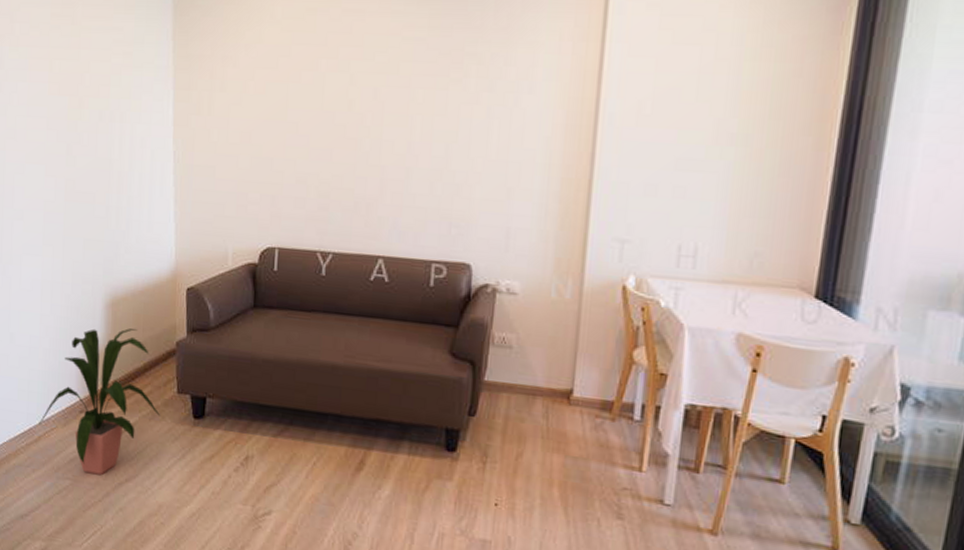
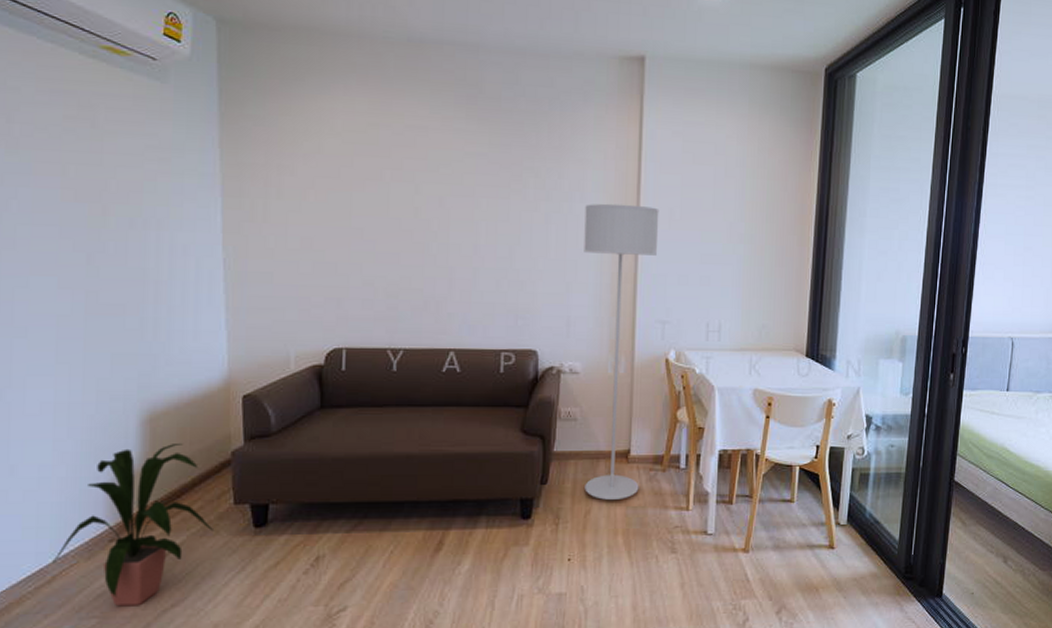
floor lamp: none [517,94,625,447] -> present [584,203,659,500]

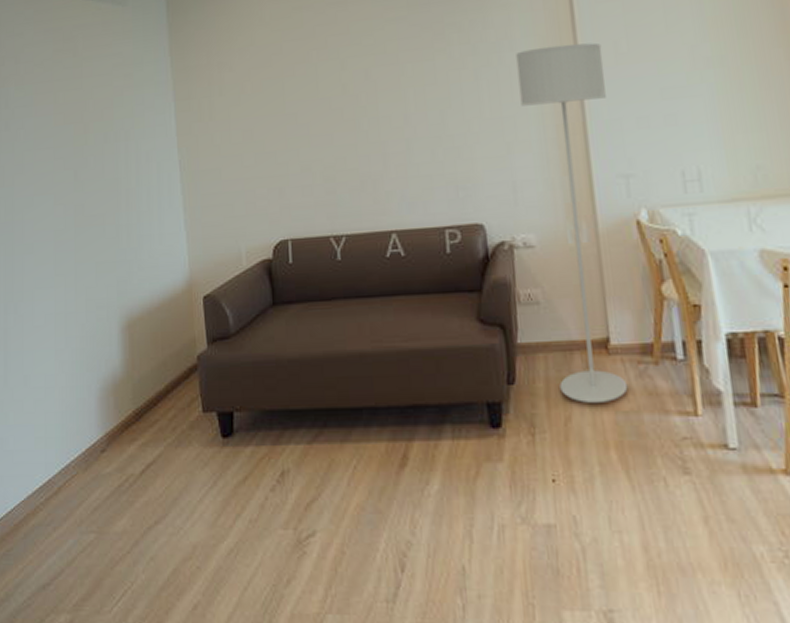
house plant: present [52,442,215,607] -> none [58,348,188,522]

